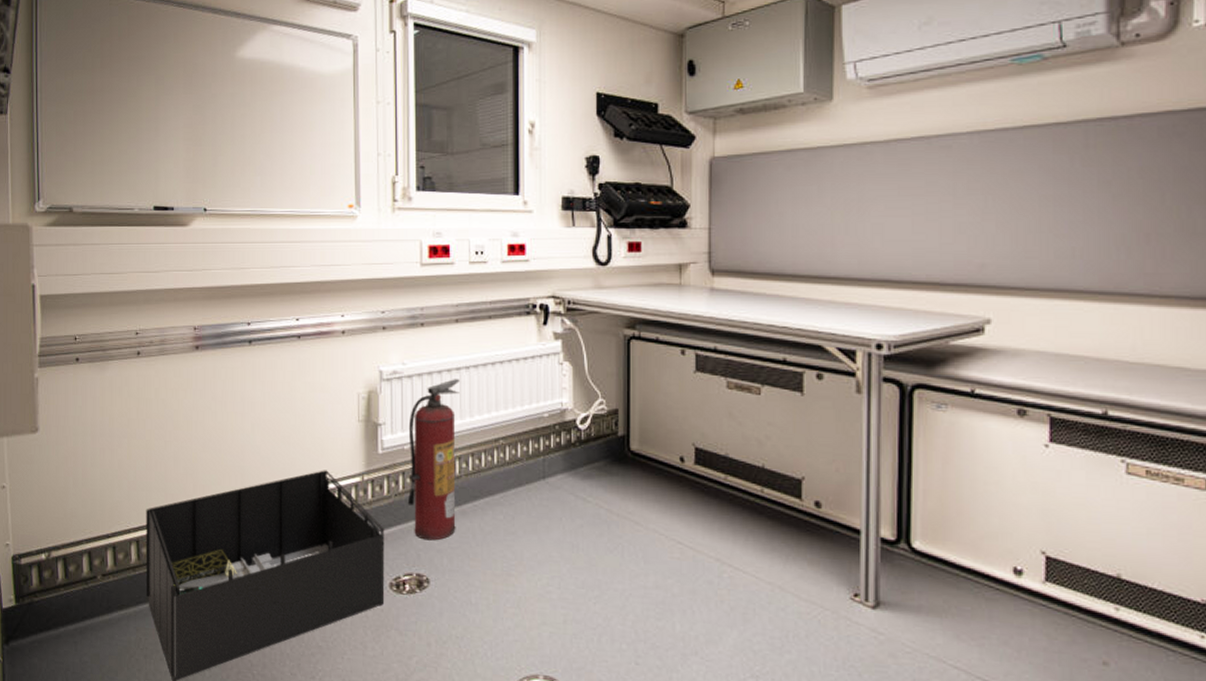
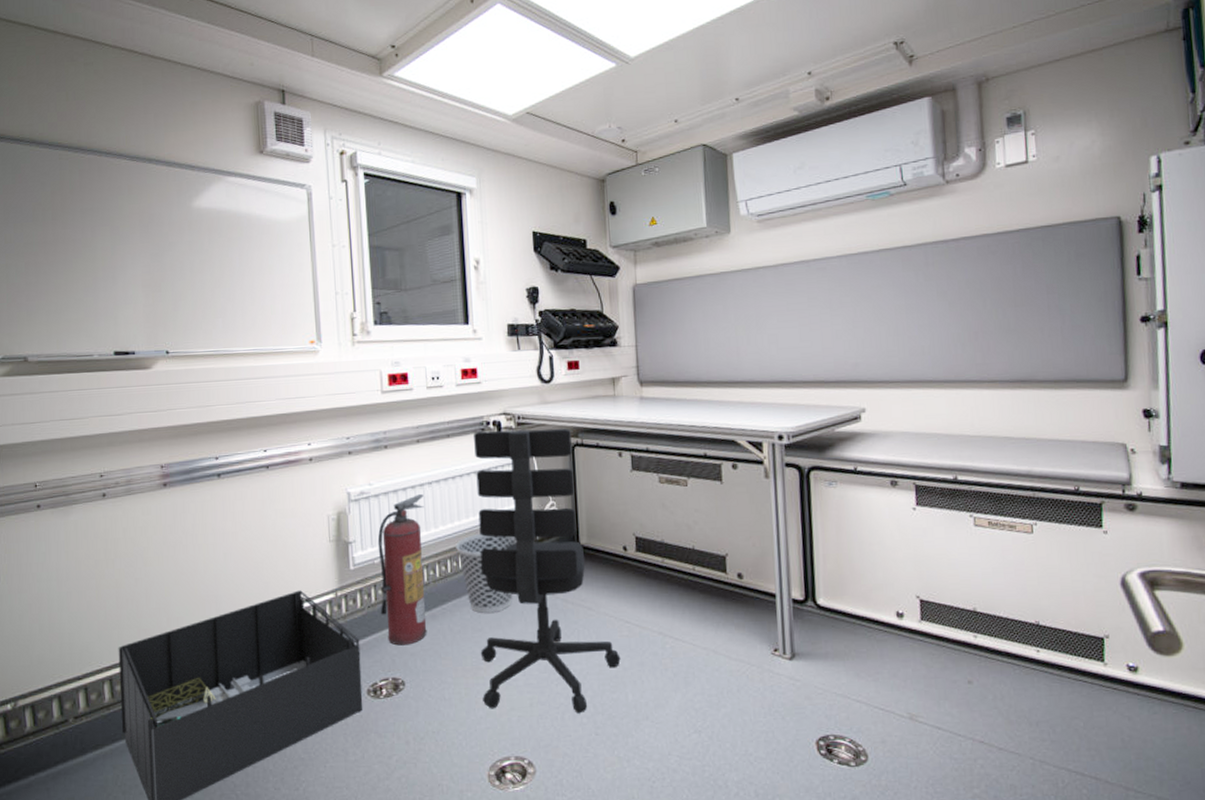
wastebasket: none [492,427,559,516] -> present [456,533,516,613]
office chair: none [512,315,669,638] -> present [474,428,621,714]

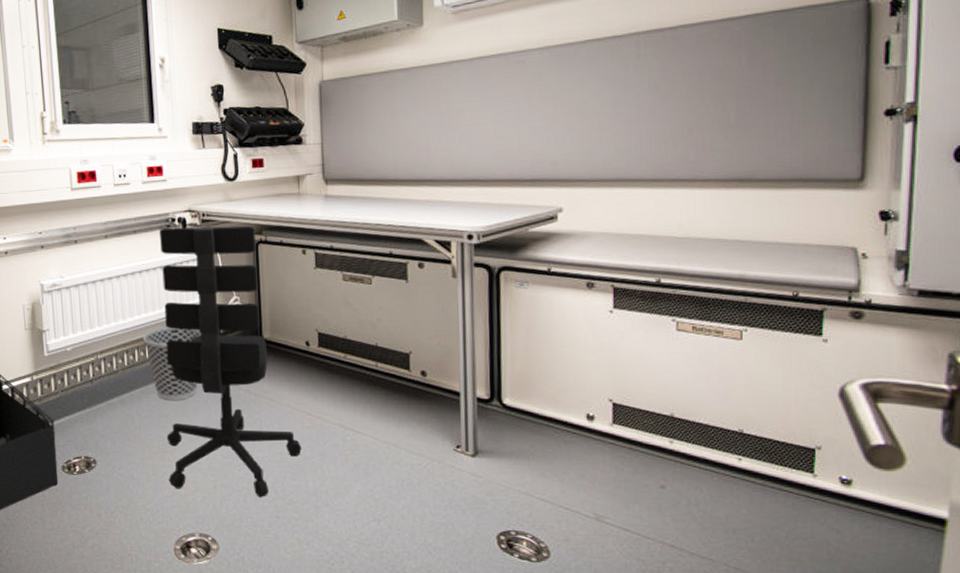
fire extinguisher: present [377,494,427,646] -> none [69,287,117,427]

